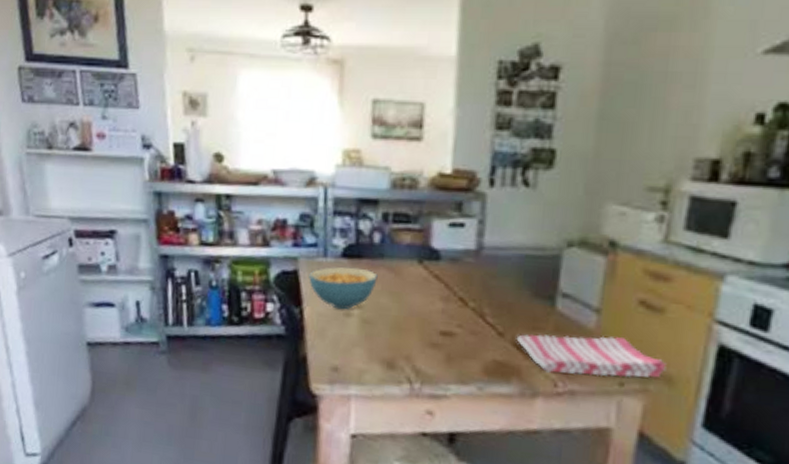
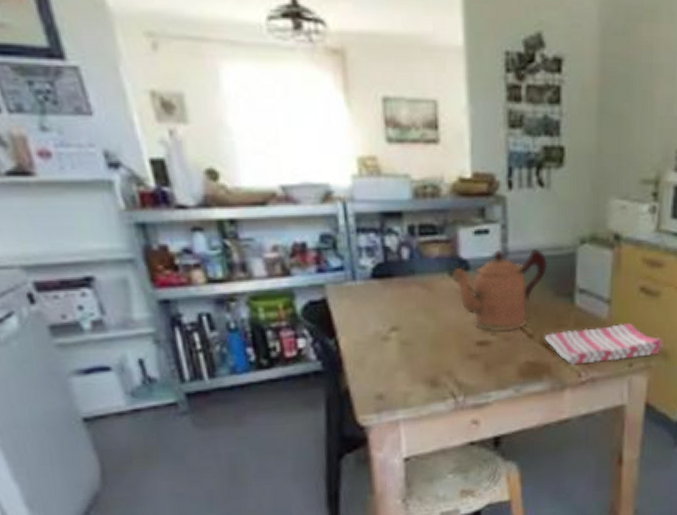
cereal bowl: present [309,267,378,310] -> none [339,288,411,335]
coffeepot: none [422,244,528,327] -> present [453,249,548,332]

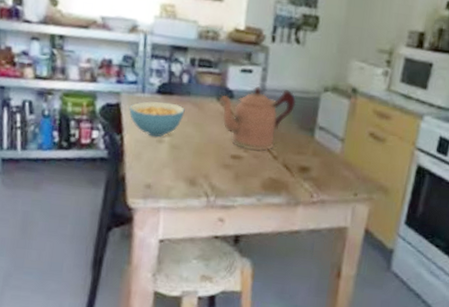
cereal bowl: none [339,288,411,335] -> present [129,101,185,137]
dish towel: present [544,323,663,365] -> none [286,157,385,190]

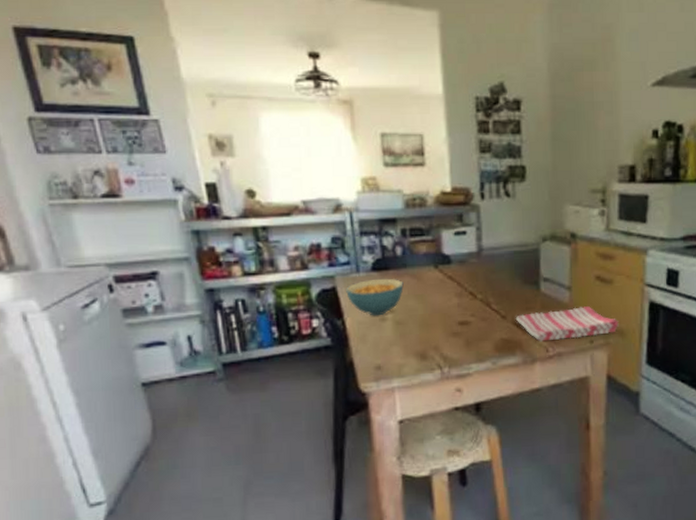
coffeepot: present [220,86,297,152] -> none [437,246,516,313]
dish towel: none [286,157,385,190] -> present [515,306,619,342]

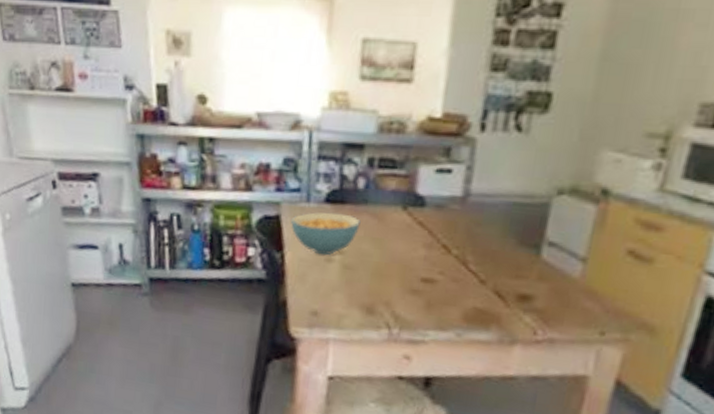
dish towel: present [515,306,619,342] -> none [498,282,651,328]

